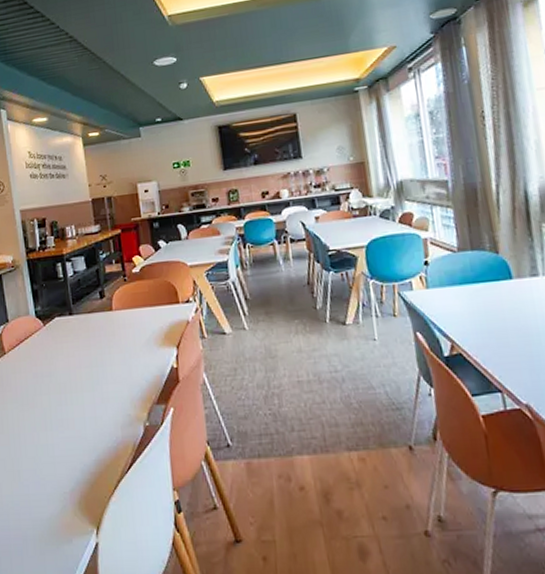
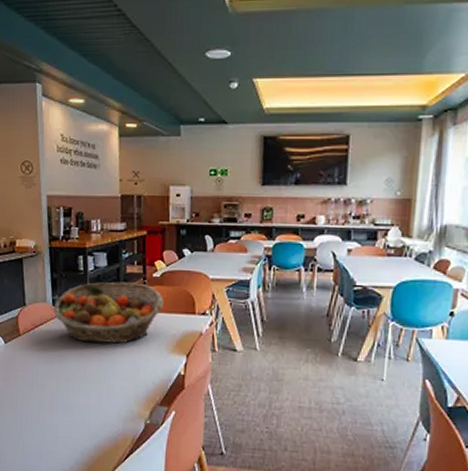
fruit basket: none [37,281,147,351] -> present [53,282,163,344]

